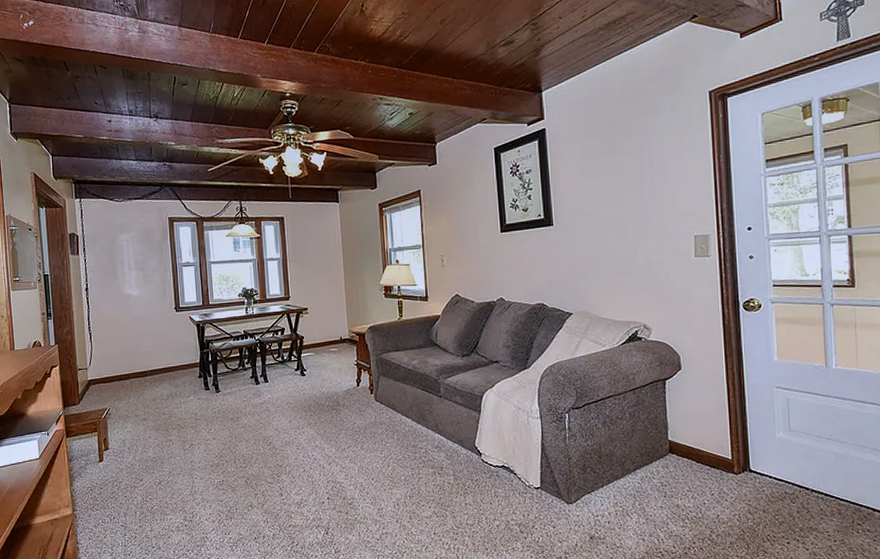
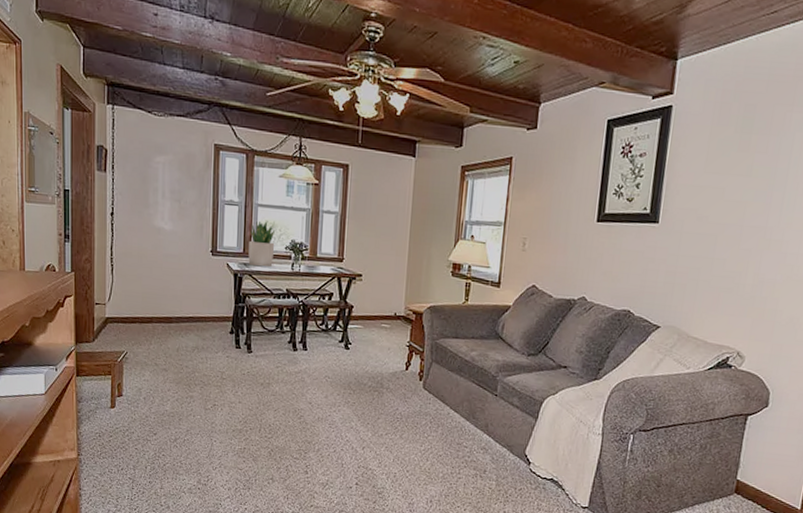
planter: none [206,274,229,315] -> present [248,220,276,267]

